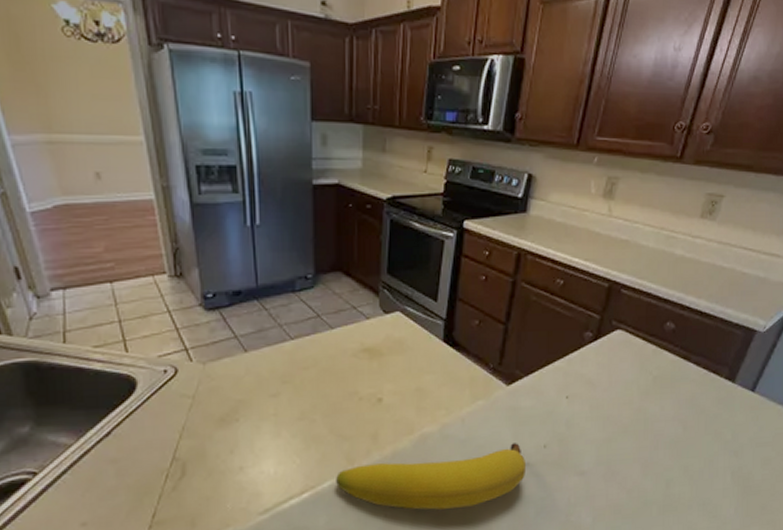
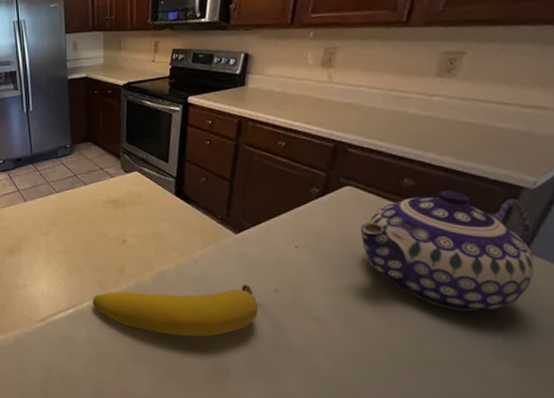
teapot: none [626,334,759,452] -> present [360,190,534,311]

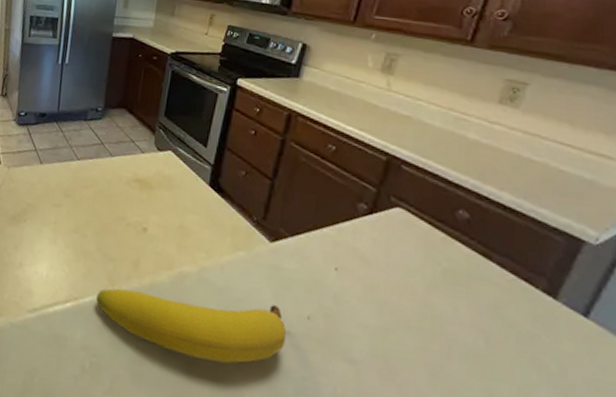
teapot: present [360,190,534,311] -> none [408,230,595,382]

